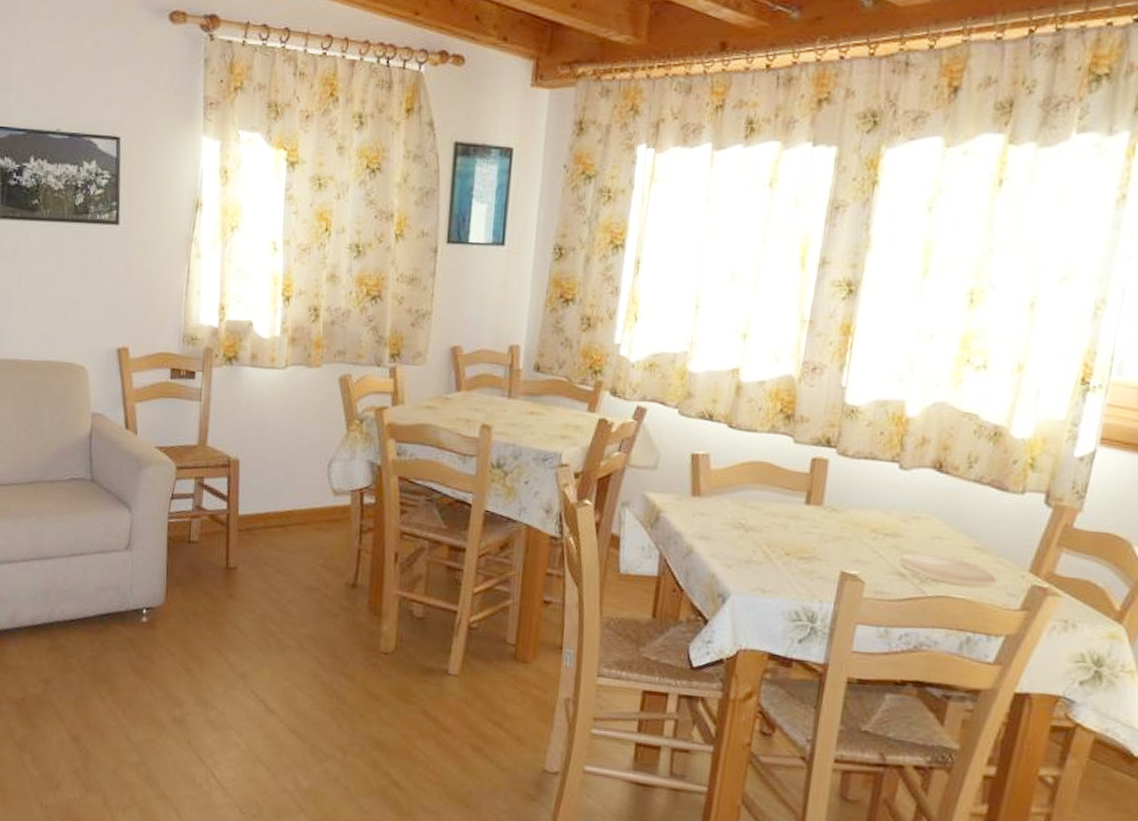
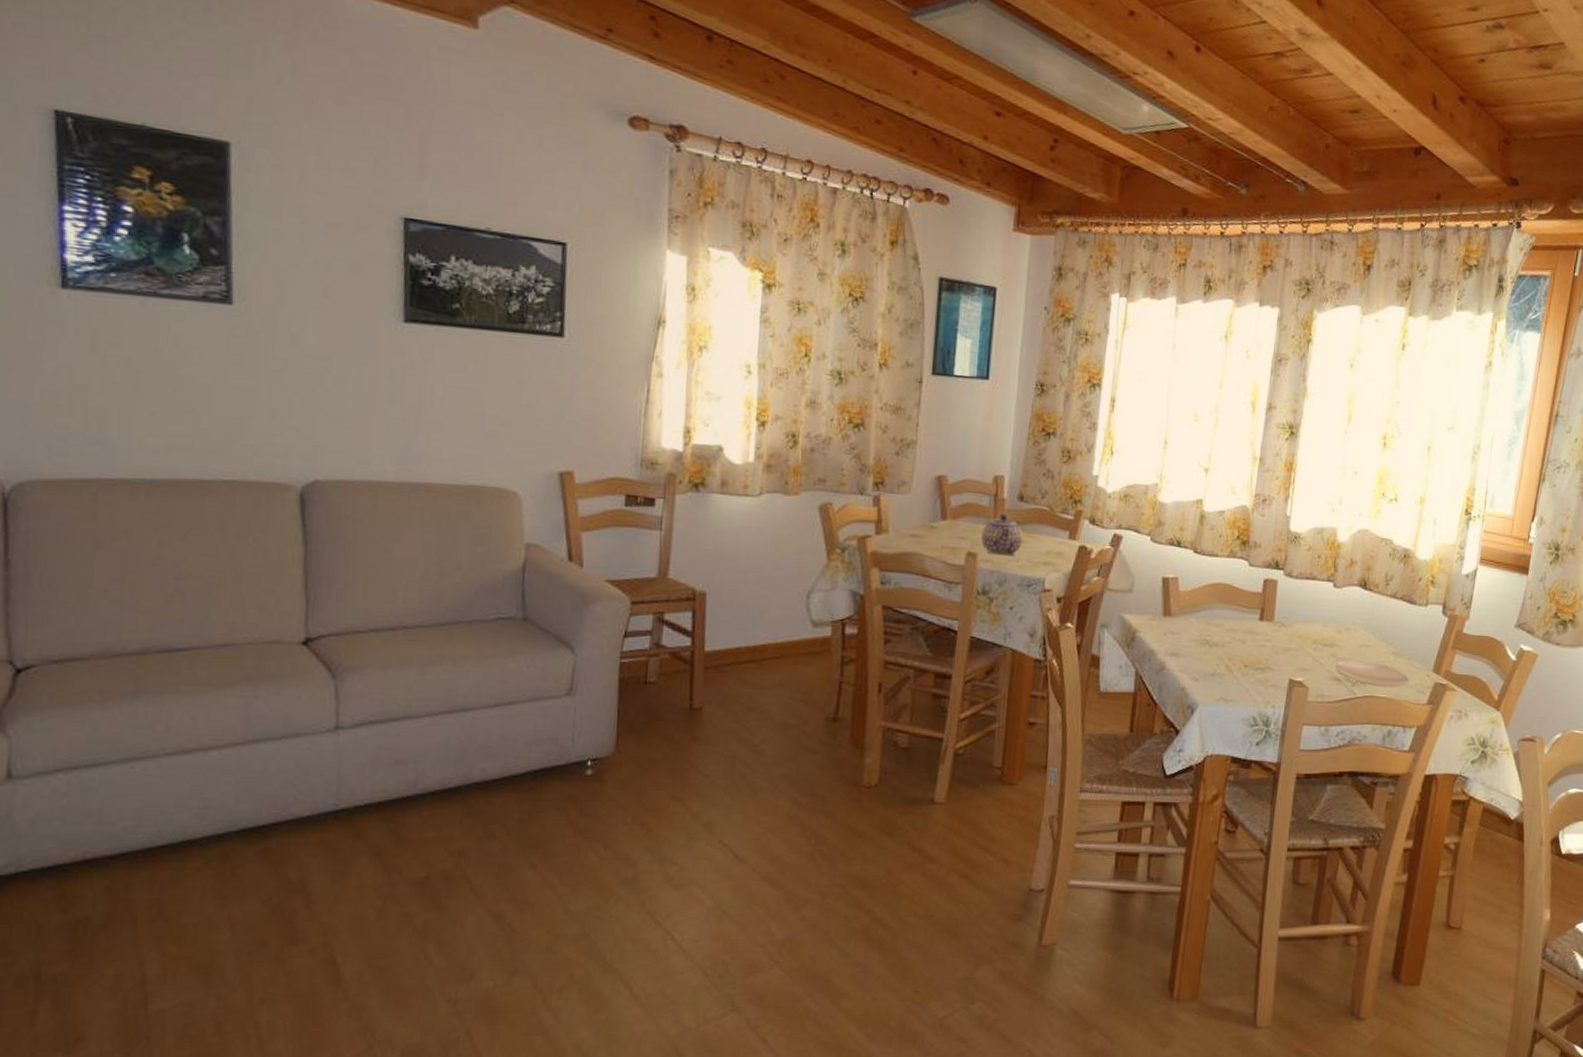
teapot: none [496,384,540,429] -> present [981,513,1024,556]

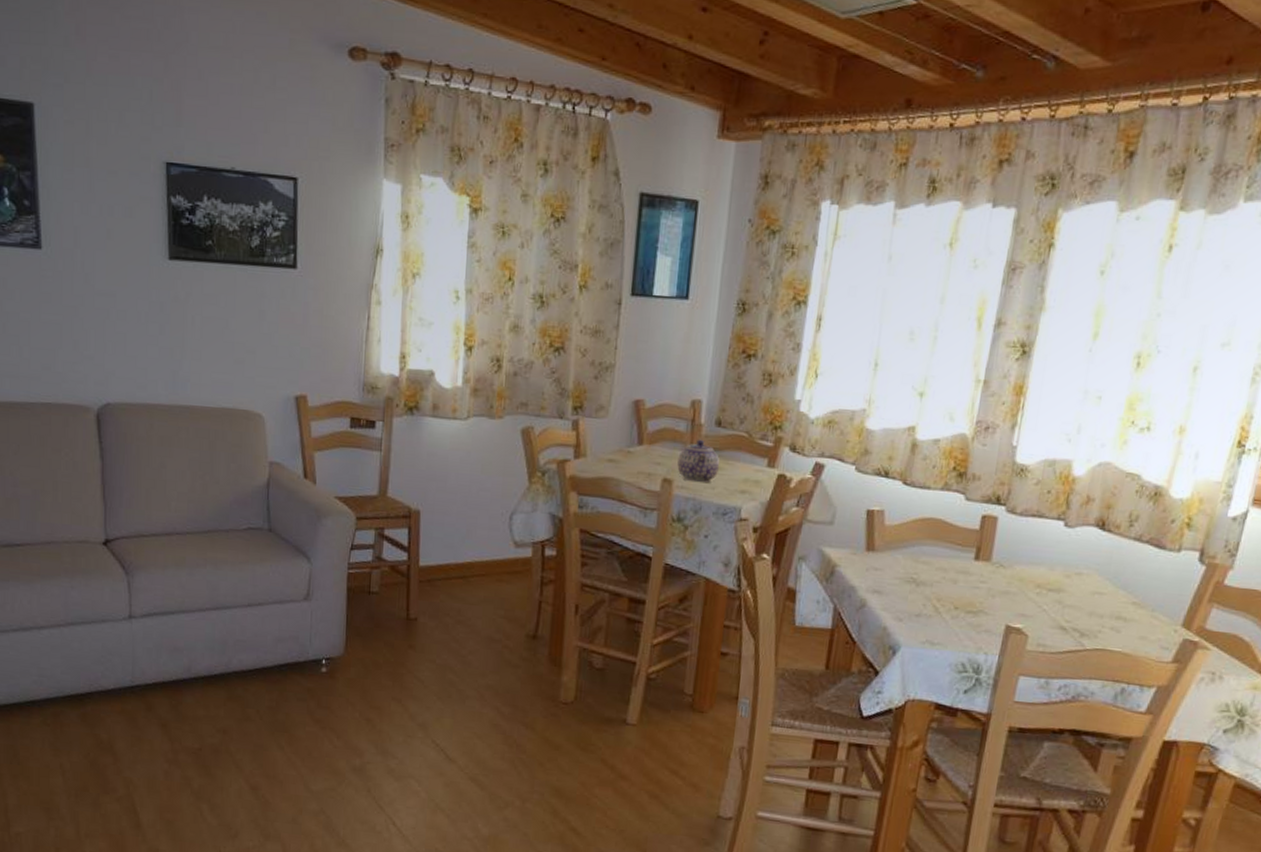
plate: present [1335,660,1409,688] -> none [1061,608,1151,642]

